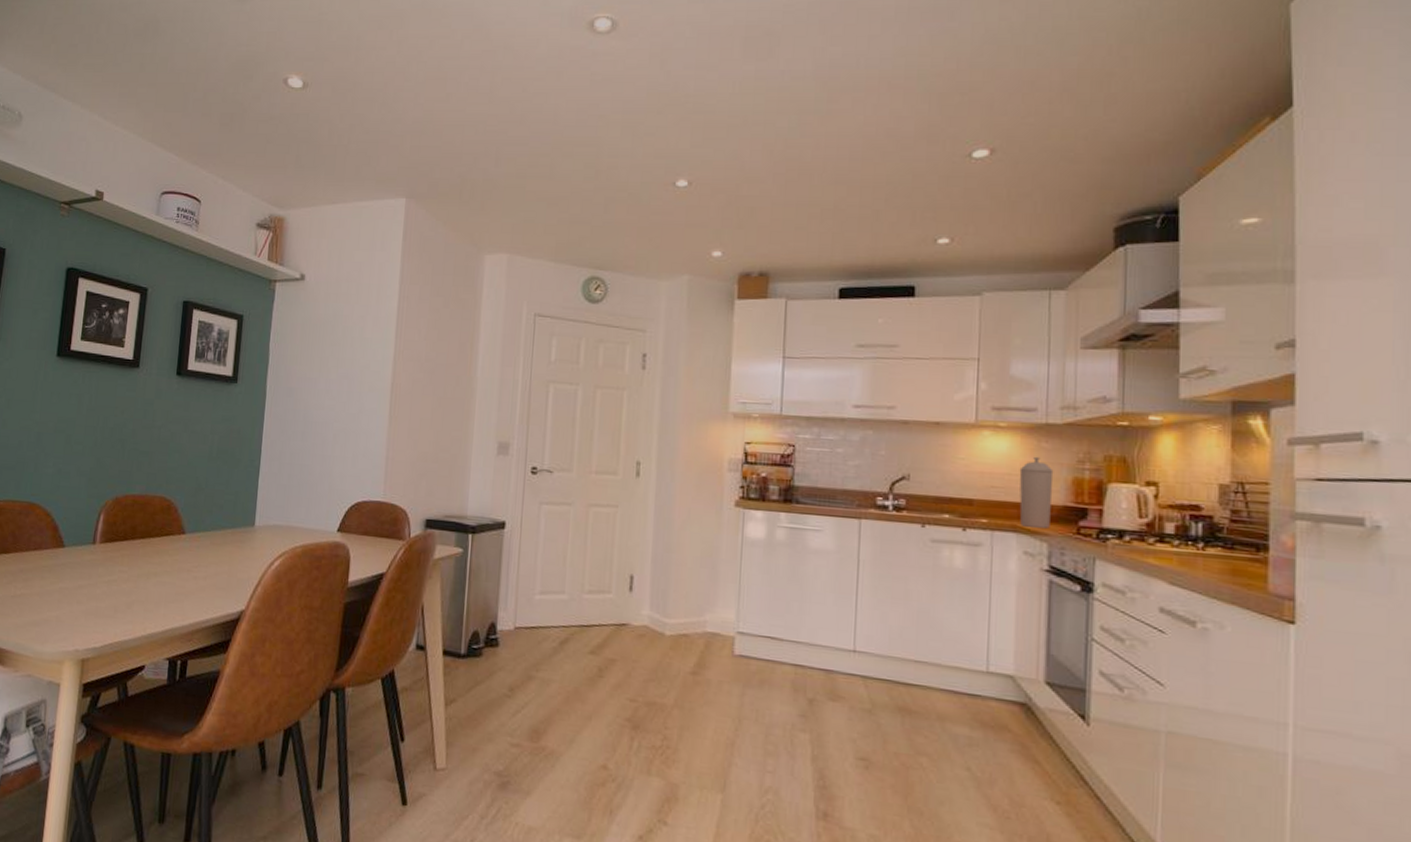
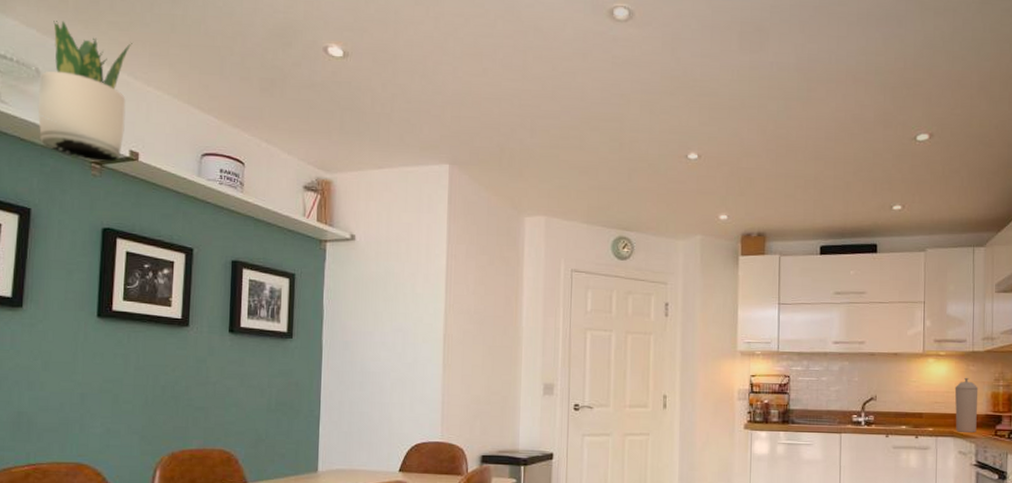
planter: none [17,66,105,202] -> present [37,21,132,162]

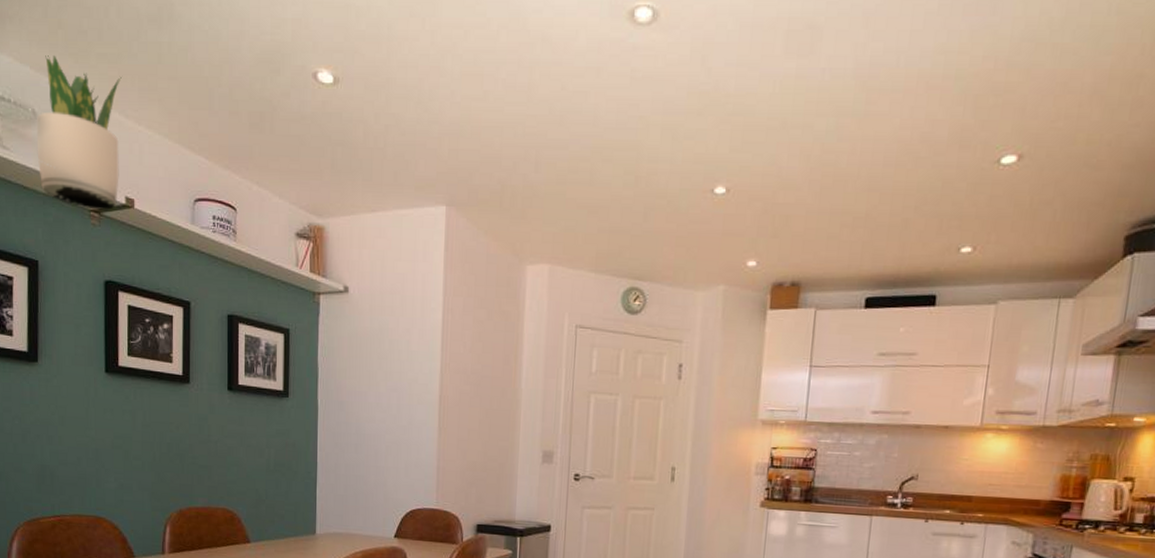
canister: present [954,377,979,434] -> none [1011,456,1046,522]

